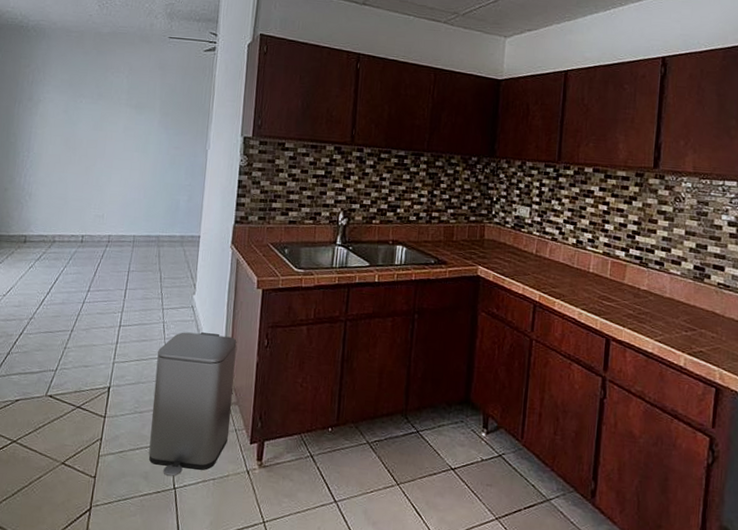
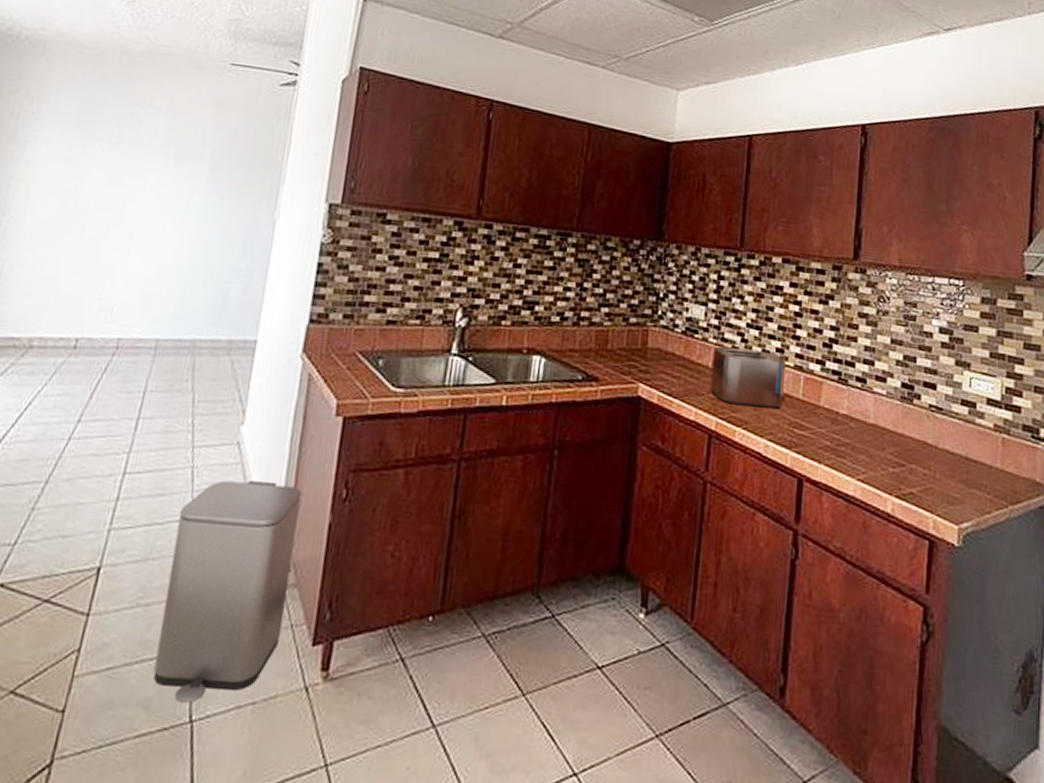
toaster: none [534,238,597,286] -> present [710,346,787,409]

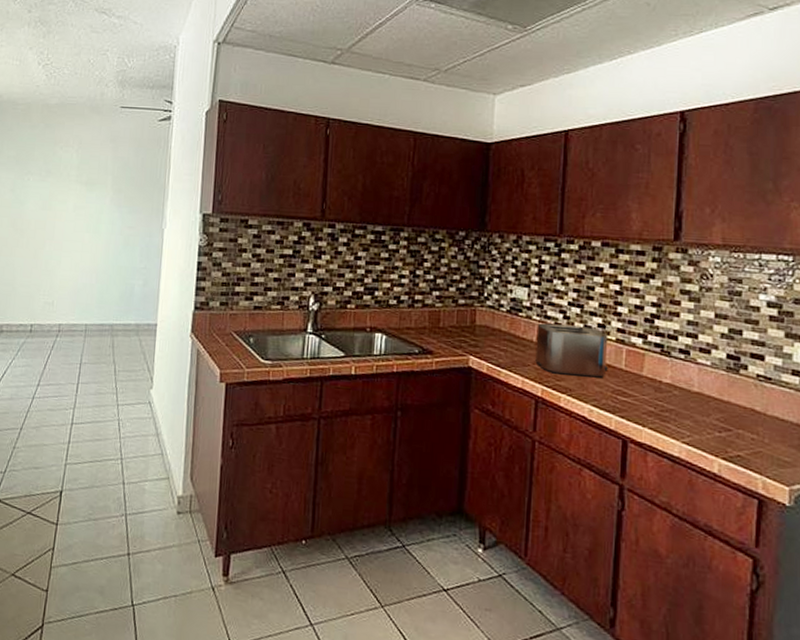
pedal bin: present [154,480,302,703] -> none [104,430,199,592]

